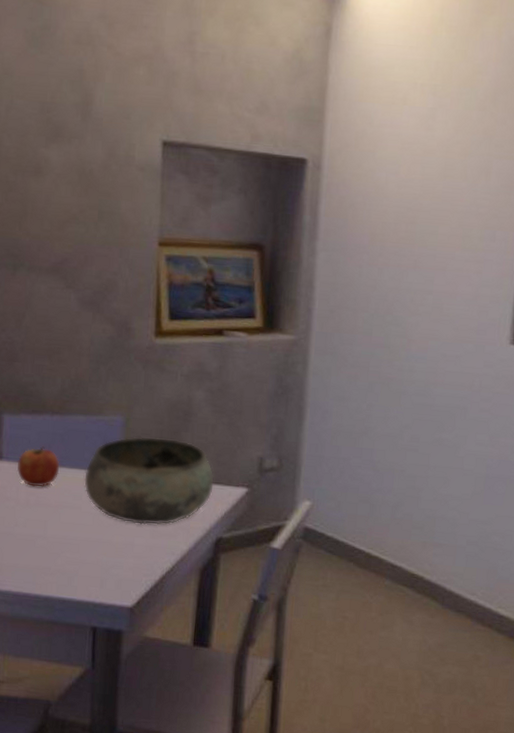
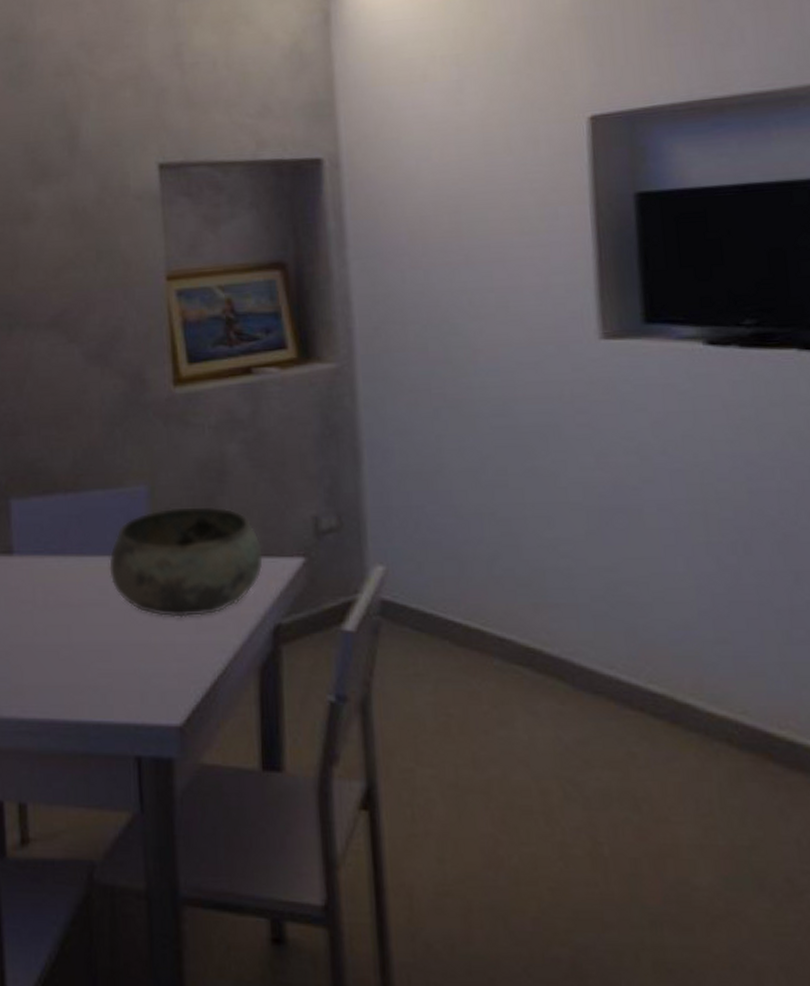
fruit: present [16,445,60,487] -> none [30,531,80,584]

